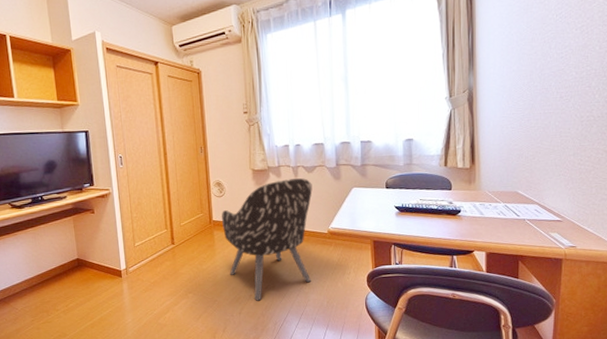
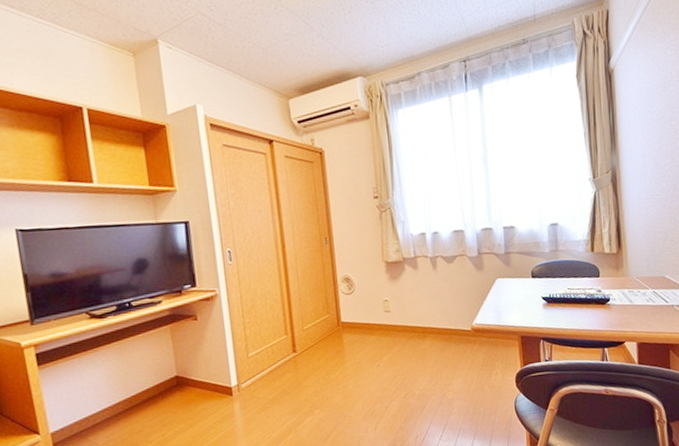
armchair: present [221,178,313,301] -> none [351,269,454,413]

